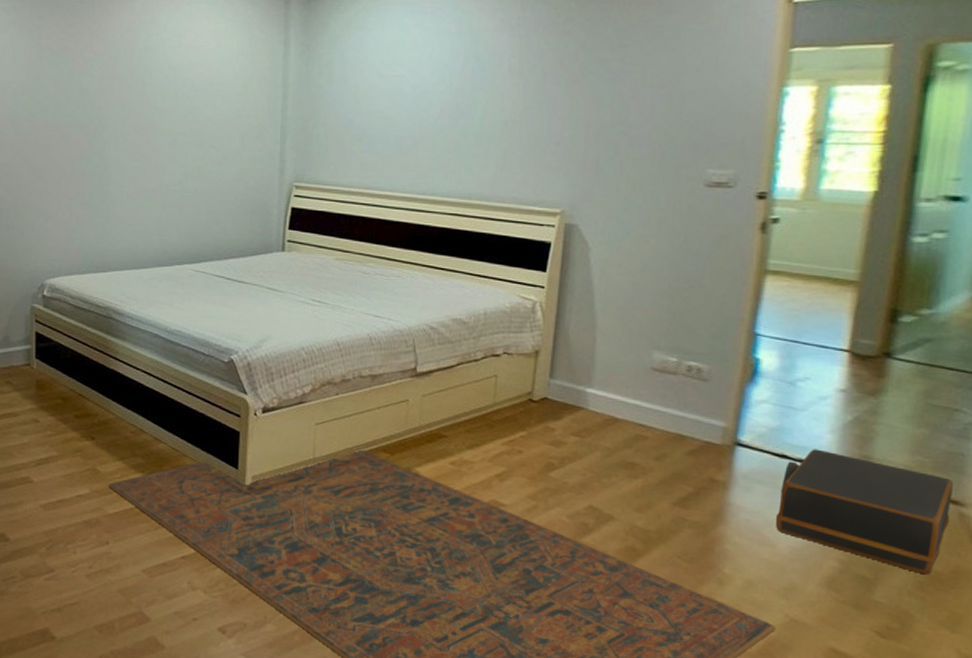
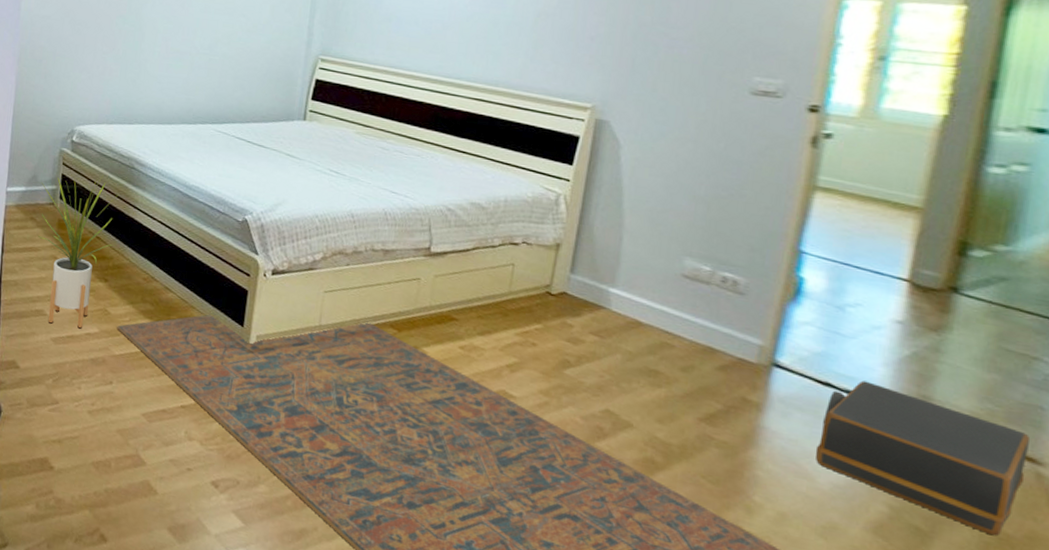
house plant: none [14,328,100,493] -> present [37,175,119,330]

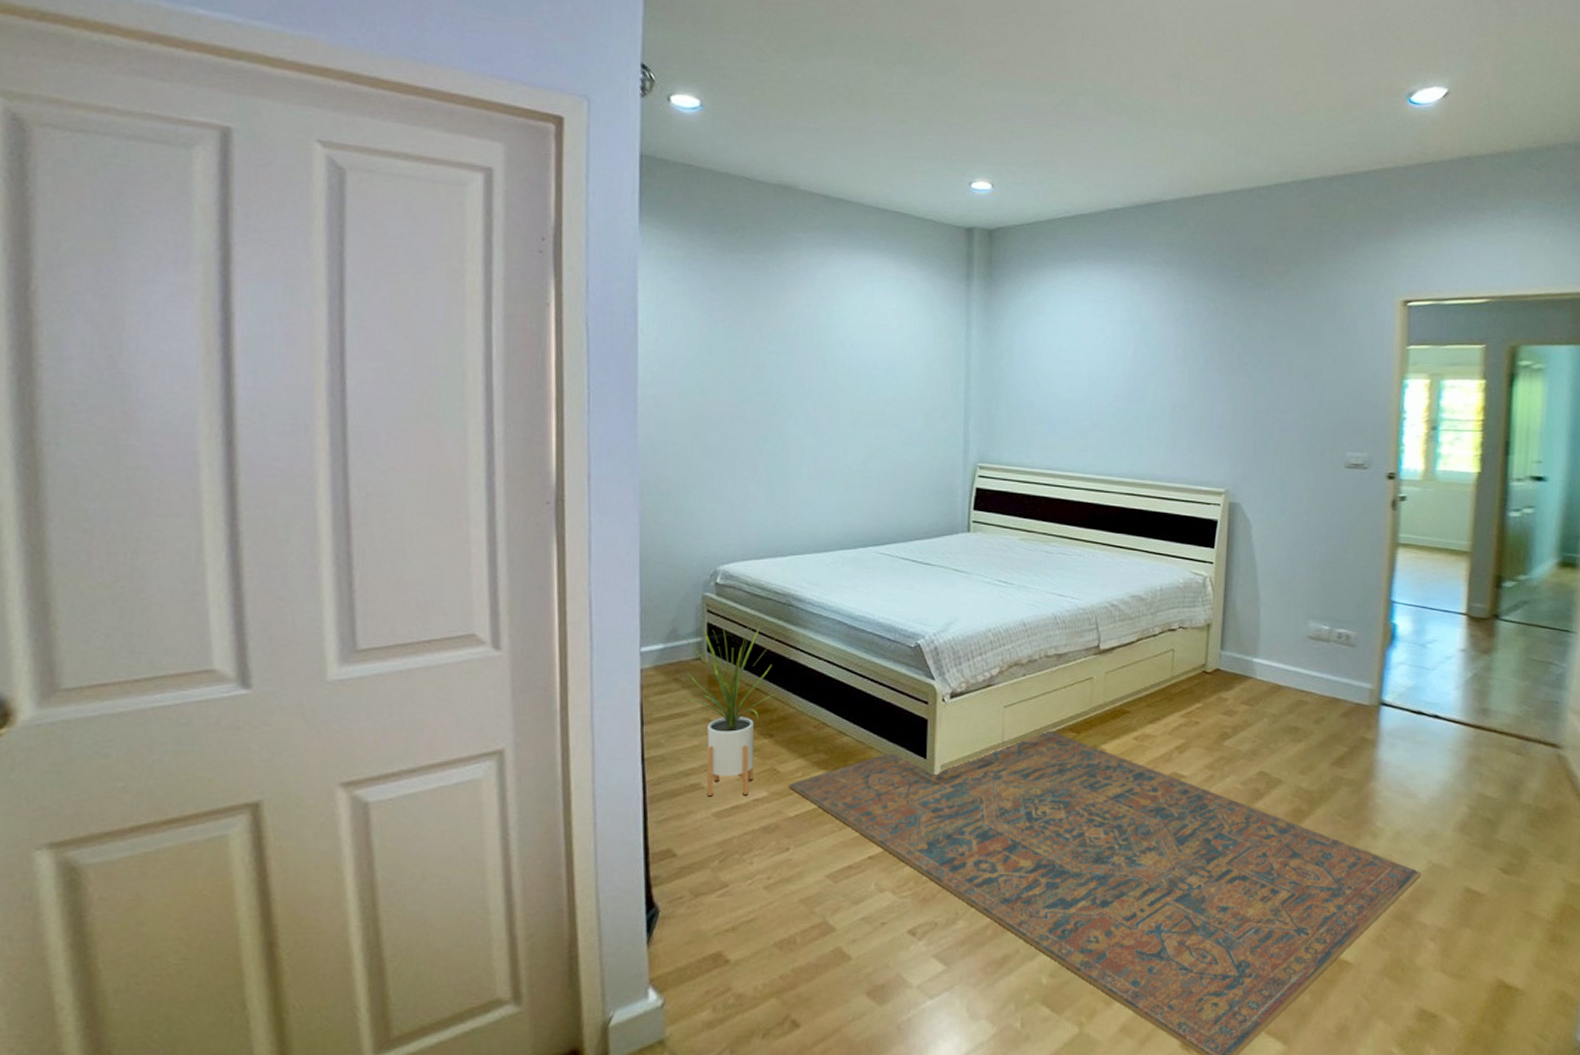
suitcase: present [815,380,1030,536] -> none [1416,704,1551,813]

